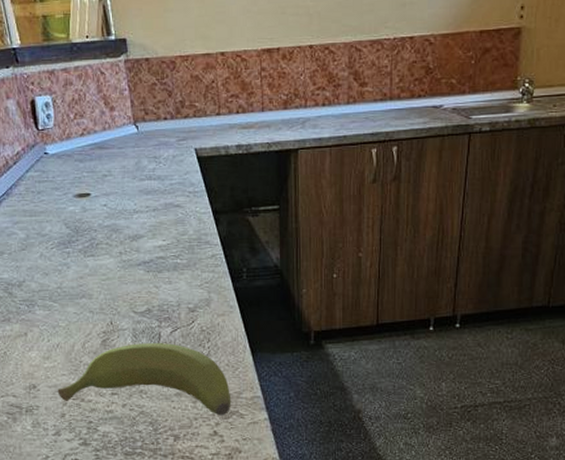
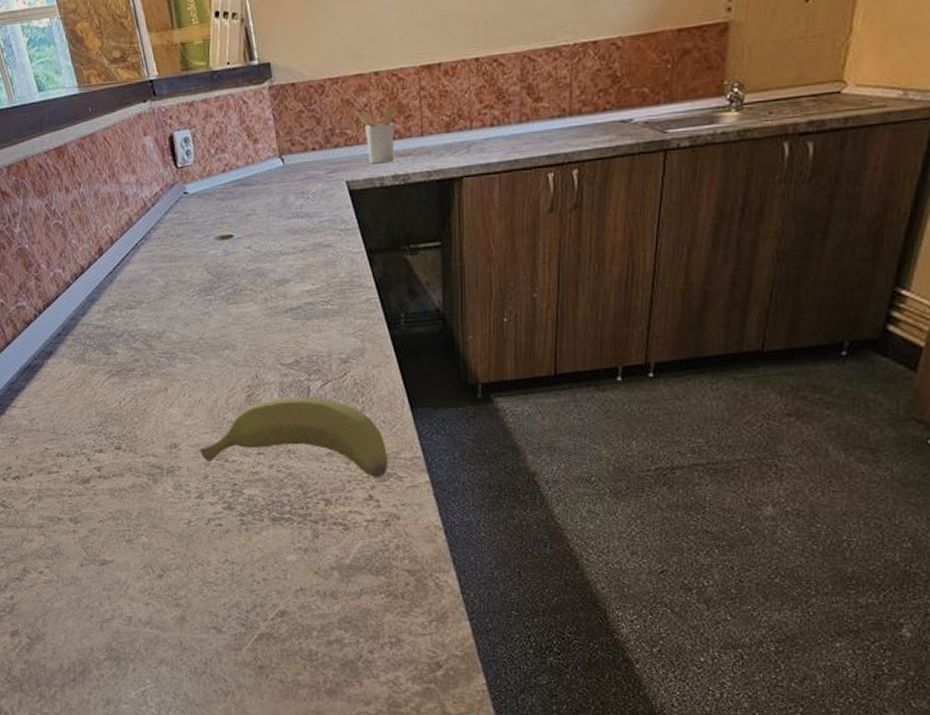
utensil holder: none [203,82,239,134] -> present [355,104,395,164]

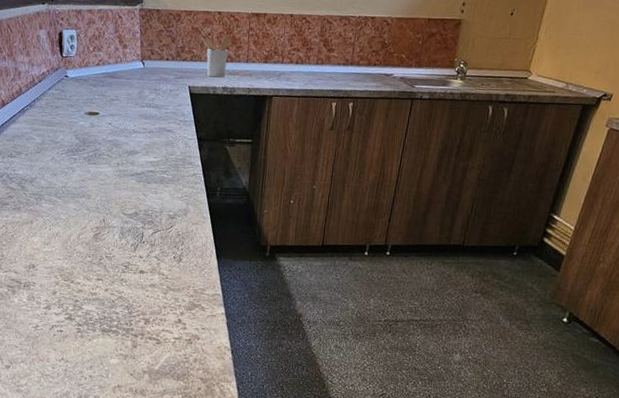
banana: present [200,398,389,478] -> none [52,239,196,307]

